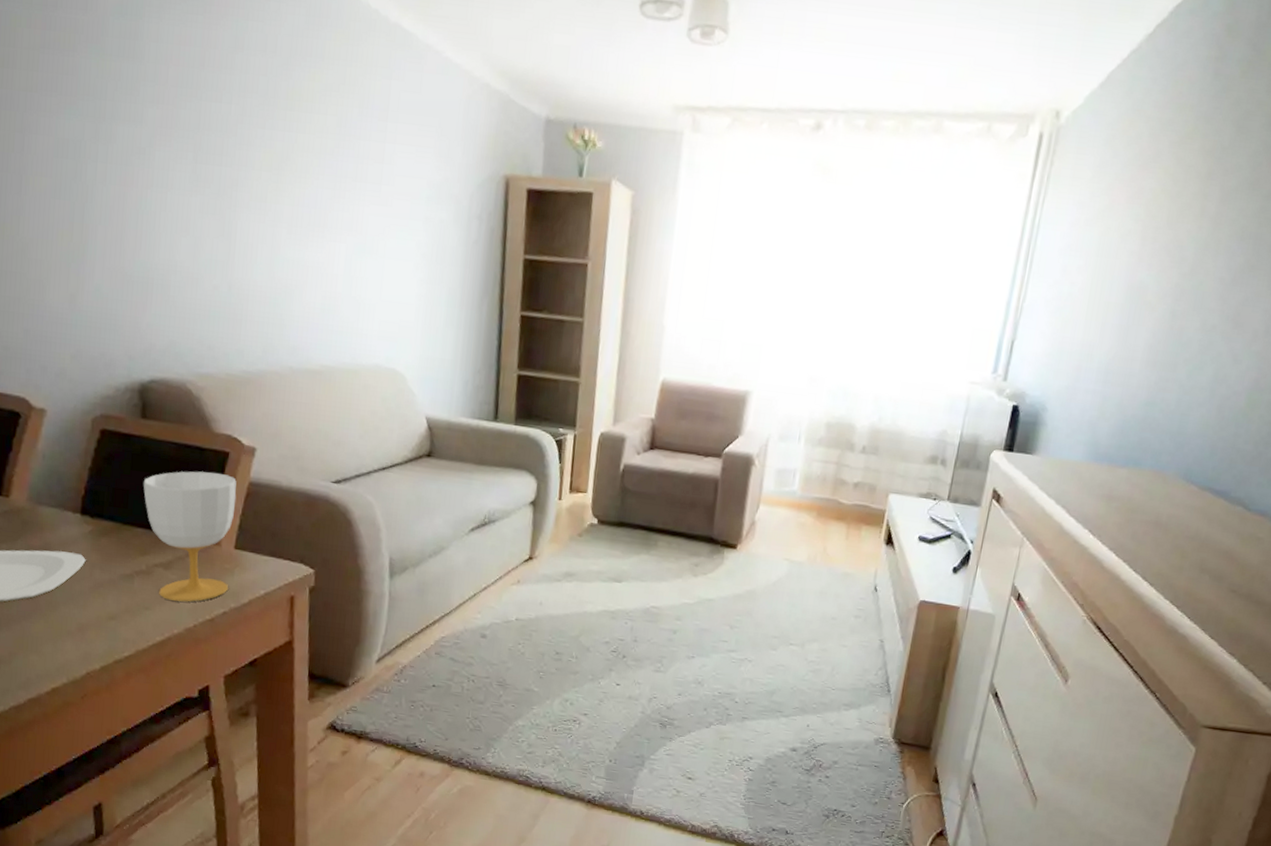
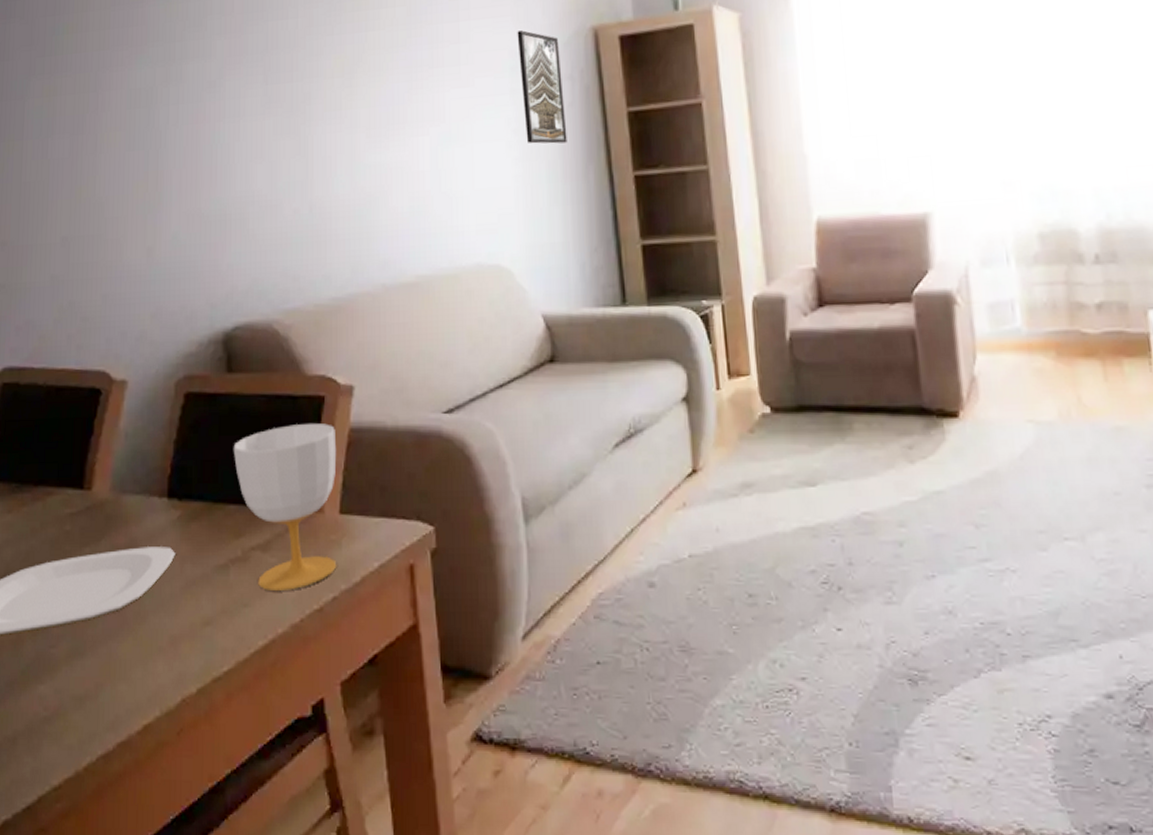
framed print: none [432,164,474,275] -> present [517,30,567,144]

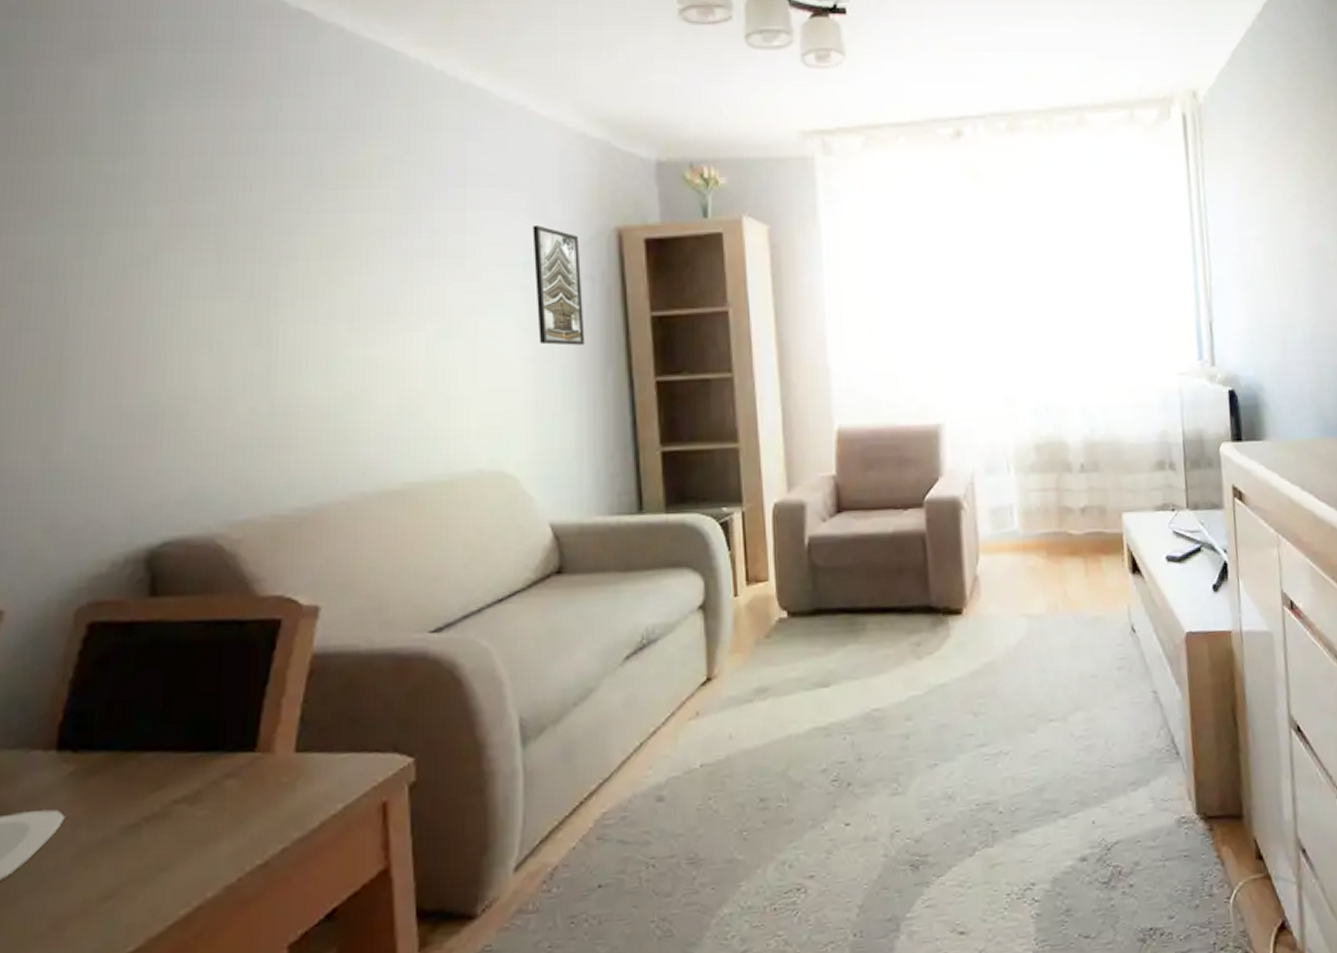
cup: present [233,422,337,590] -> none [154,650,295,850]

